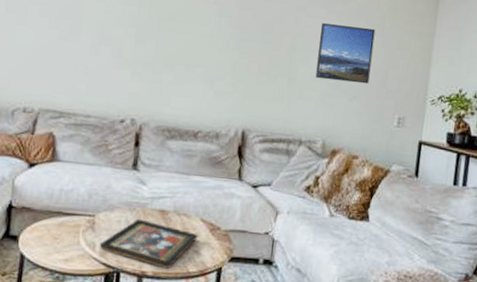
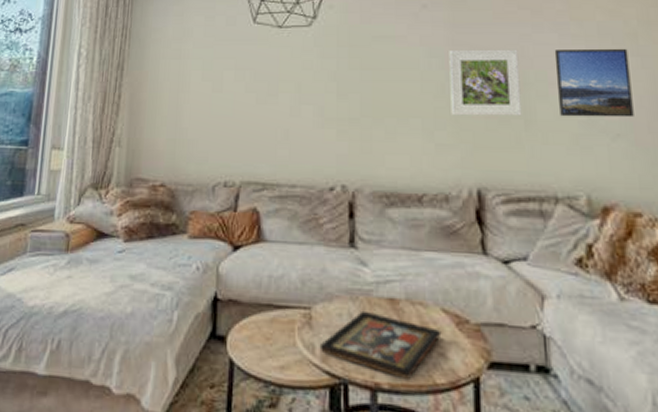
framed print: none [231,11,293,75] -> present [449,49,522,116]

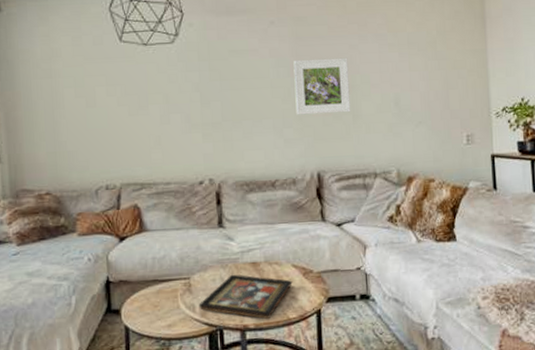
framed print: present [554,48,634,118] -> none [375,54,432,111]

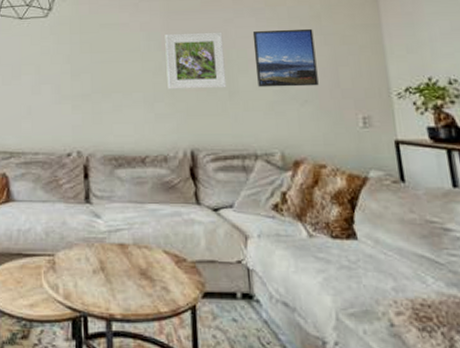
decorative tray: present [198,274,293,319] -> none [62,255,164,309]
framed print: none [375,54,432,111] -> present [252,28,319,88]

